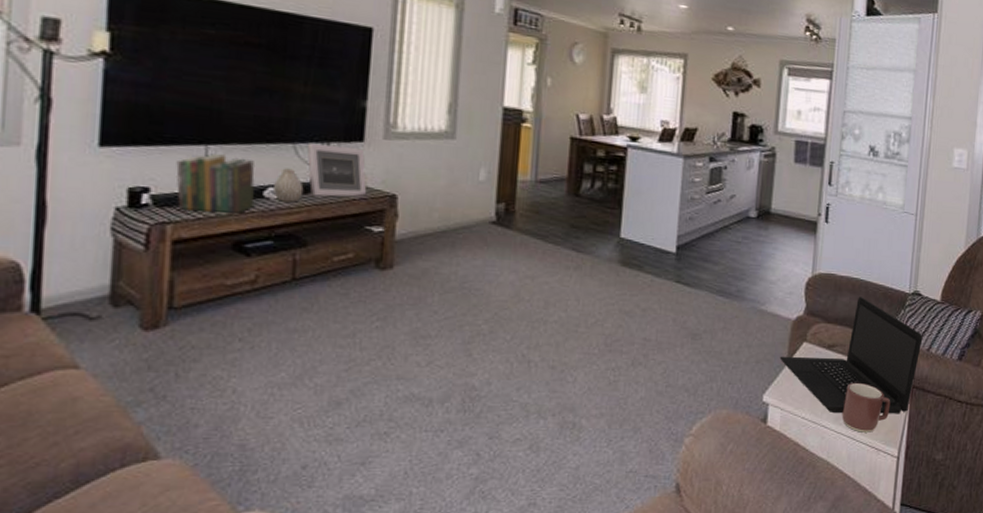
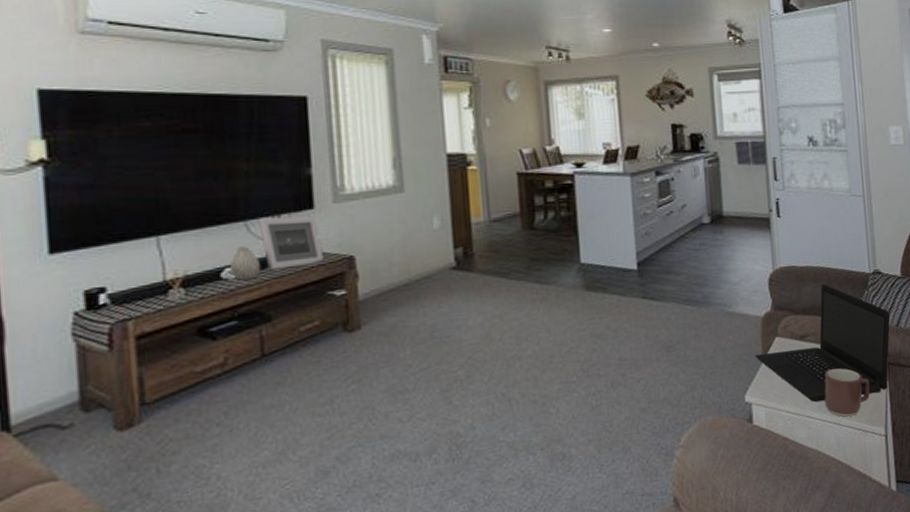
books: present [175,154,255,215] -> none [129,243,214,304]

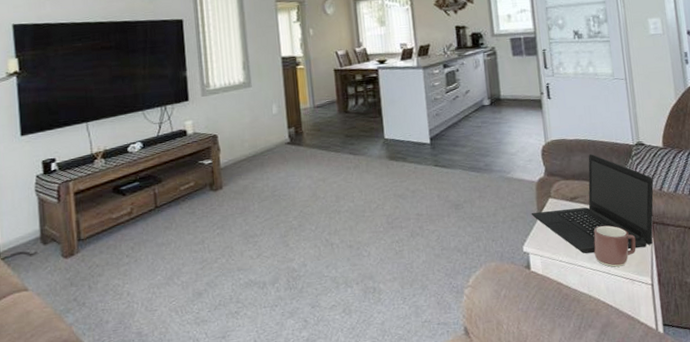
vase: present [230,246,261,281] -> none [134,128,154,153]
picture frame: present [258,216,325,270] -> none [151,106,197,146]

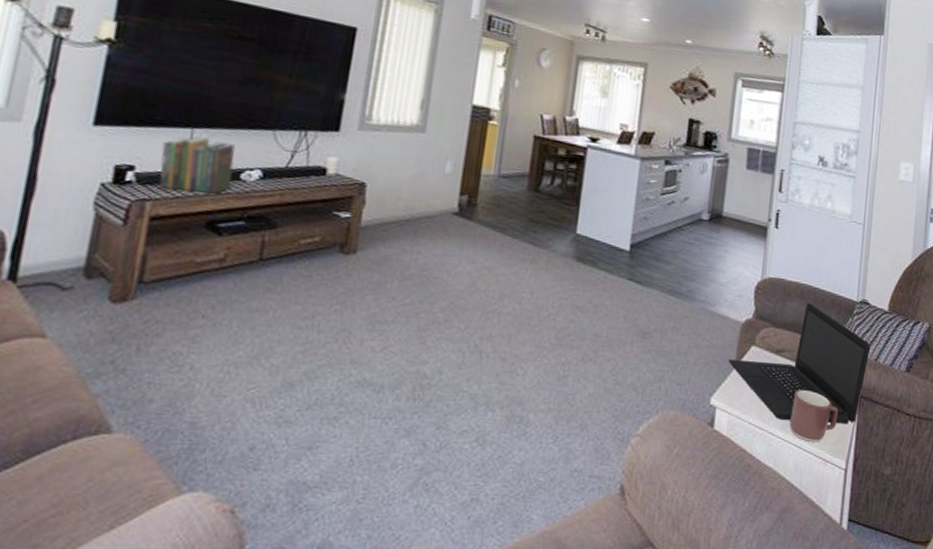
books: none [69,127,123,170] -> present [159,137,235,195]

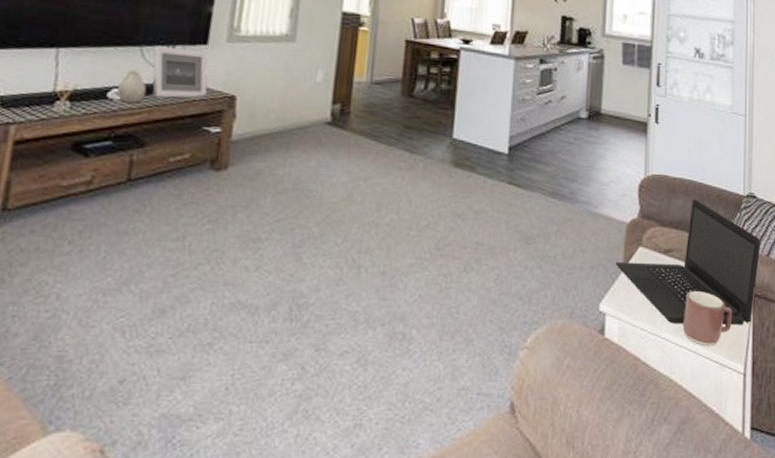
books: present [159,137,235,195] -> none [23,56,102,115]
vase: none [250,153,279,186] -> present [117,70,147,104]
picture frame: none [284,130,339,185] -> present [152,45,208,99]

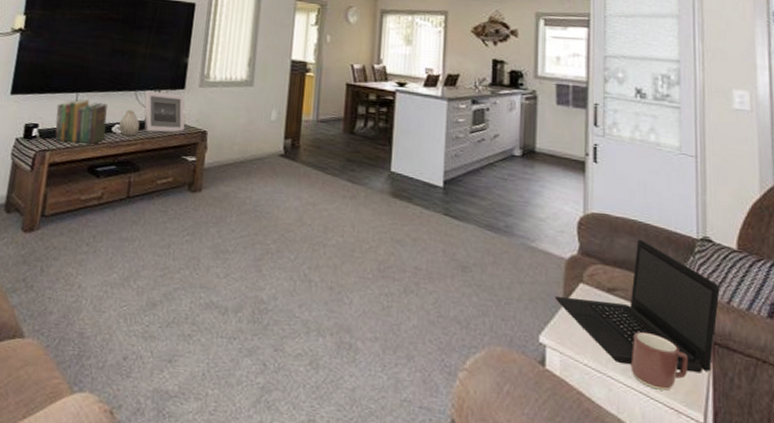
books: none [23,56,102,115] -> present [55,99,108,145]

